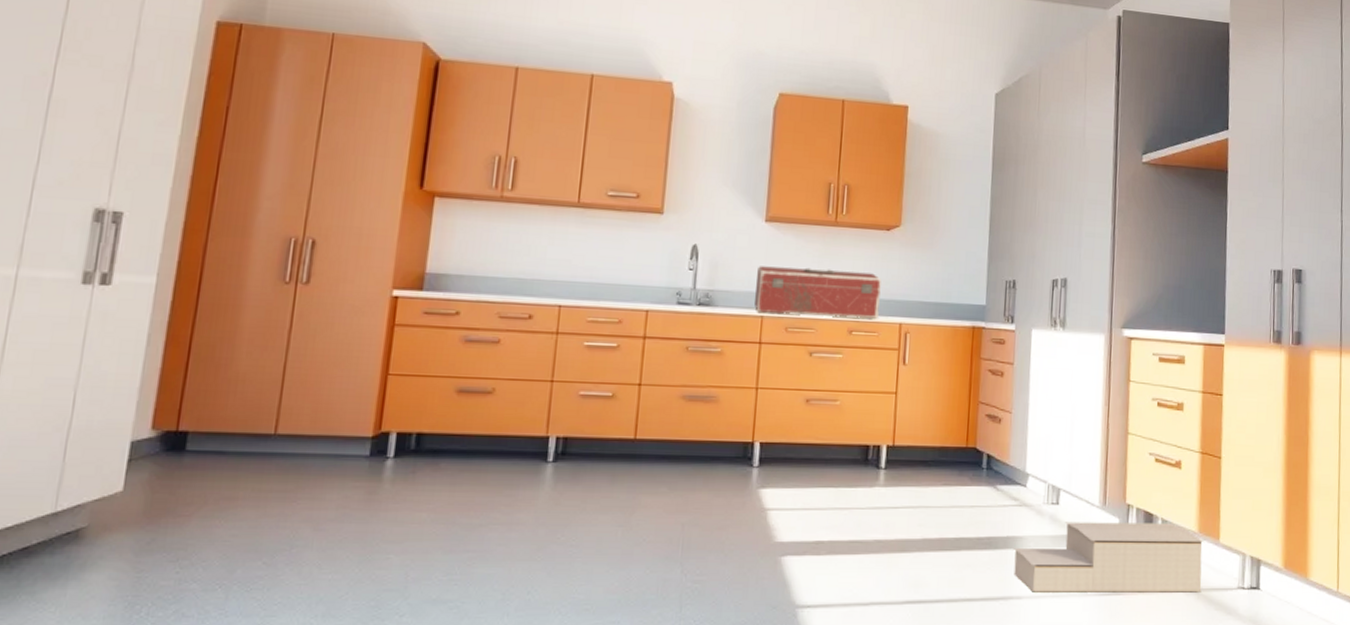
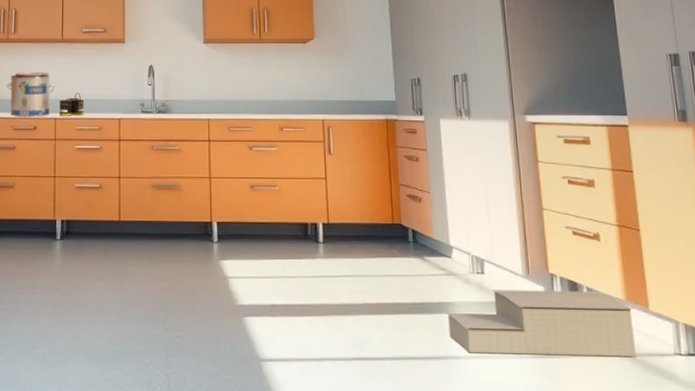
paint can: none [494,242,564,304] -> present [6,72,55,118]
paint can: none [565,273,602,305] -> present [59,92,84,117]
toolbox: present [754,266,881,320] -> none [201,78,304,118]

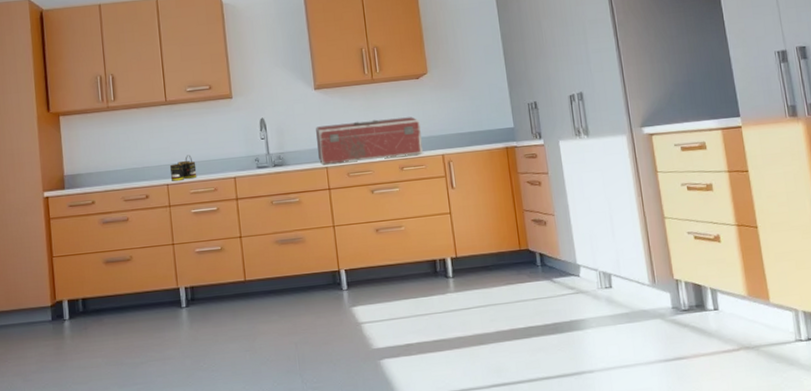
paint can: present [6,72,55,118] -> none [111,137,164,188]
toolbox: none [201,78,304,118] -> present [316,117,423,164]
step stool: present [445,289,637,358] -> none [577,291,761,366]

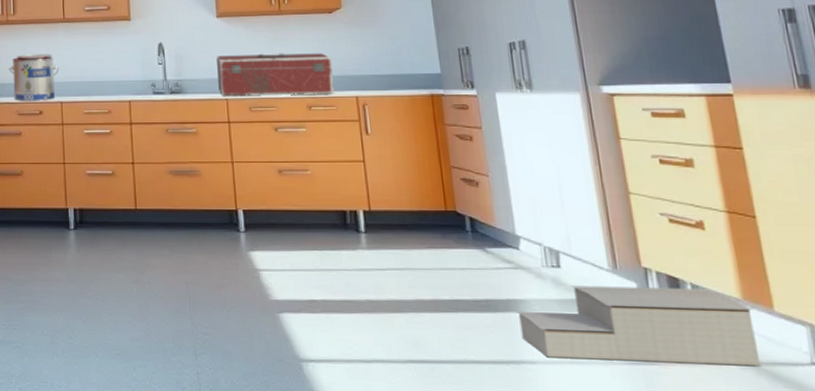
paint can: none [111,137,164,188] -> present [8,54,60,103]
paint can: present [169,155,197,182] -> none [64,74,92,101]
step stool: none [577,291,761,366] -> present [515,285,761,367]

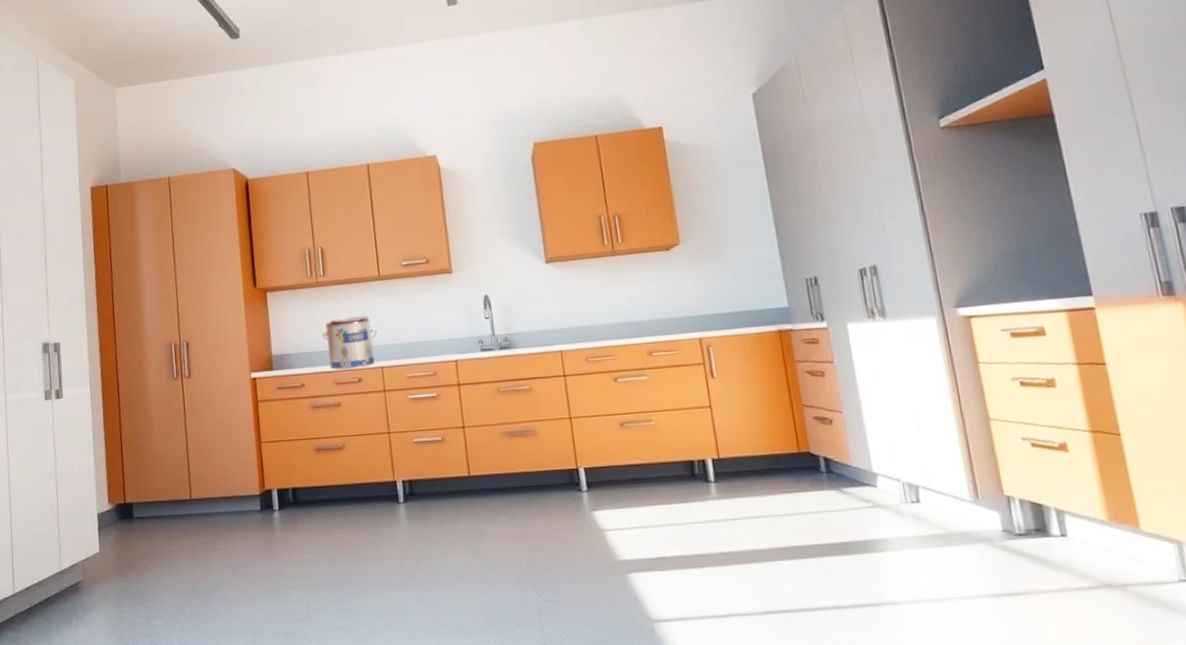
toolbox: present [216,53,334,96] -> none [547,294,676,348]
step stool: present [515,285,761,367] -> none [875,513,1128,597]

